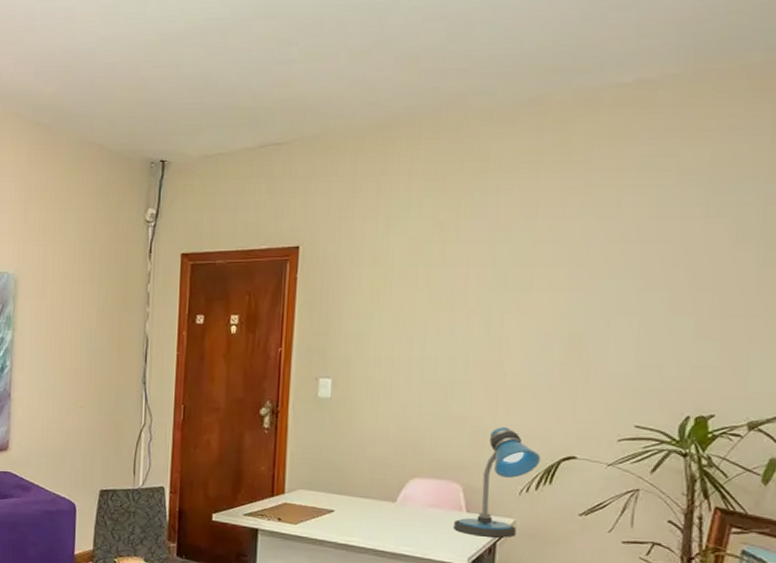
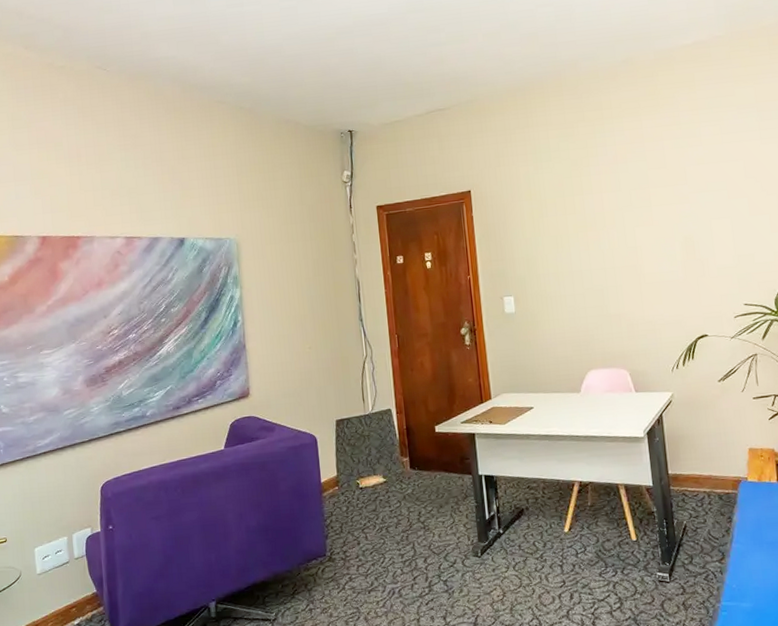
desk lamp: present [454,427,541,538] -> none [628,318,683,411]

